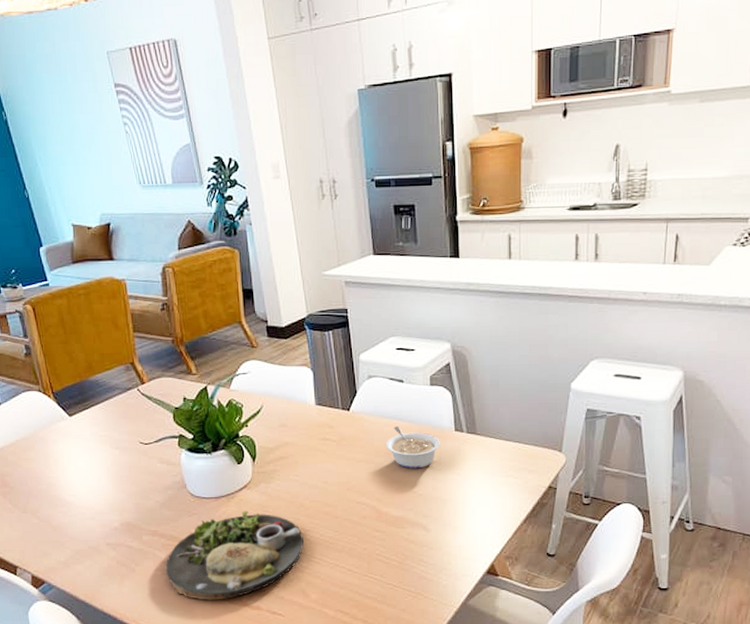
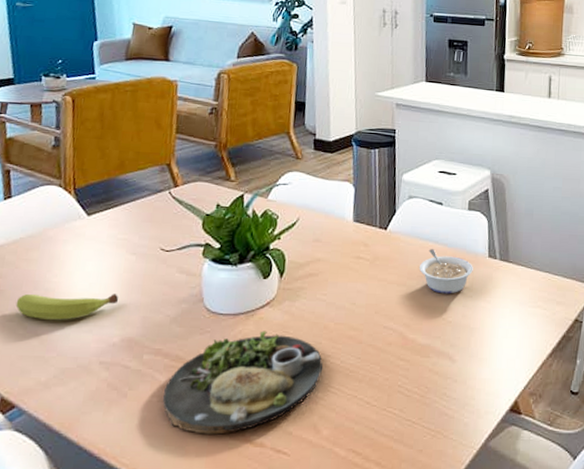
fruit: none [26,485,112,510] -> present [15,294,119,320]

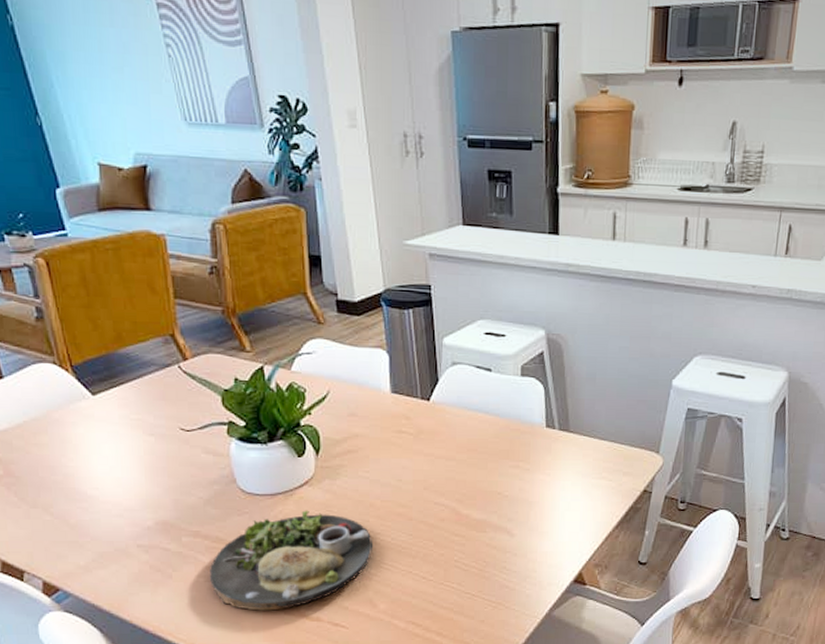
fruit: present [15,294,119,320] -> none [35,477,145,505]
legume: present [419,249,473,294] -> none [468,420,530,468]

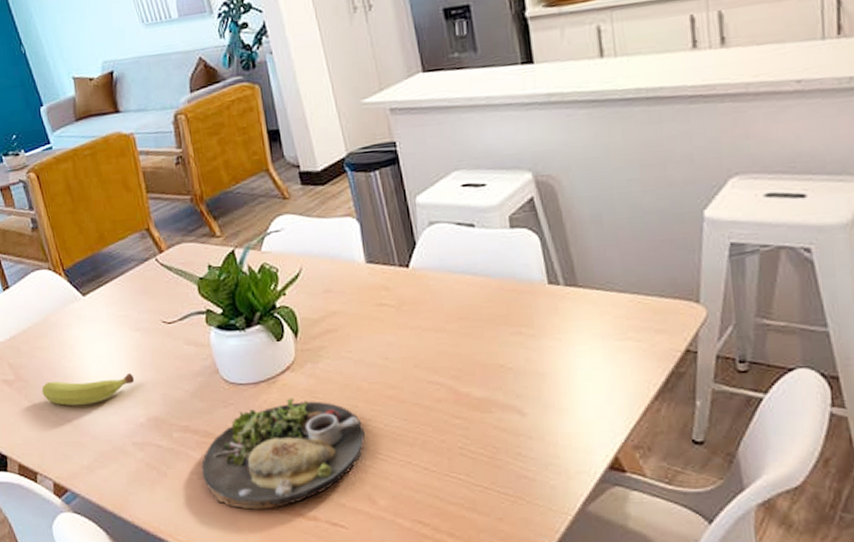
fruit: none [35,477,145,505] -> present [41,373,135,405]

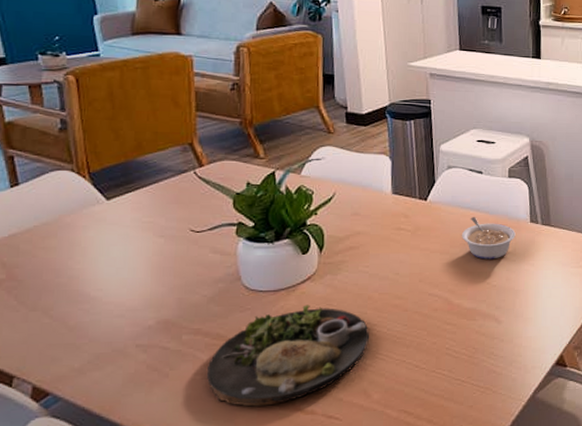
fruit: present [41,373,135,405] -> none [37,277,150,307]
legume: none [458,283,530,336] -> present [461,217,516,260]

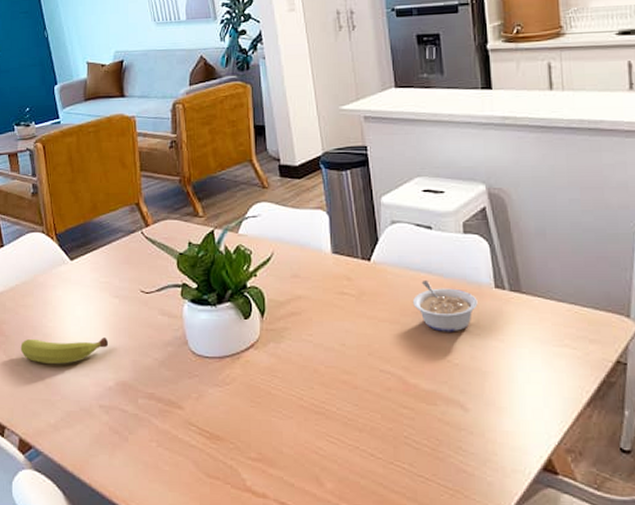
fruit: none [37,277,150,307] -> present [20,338,109,364]
dinner plate: present [206,305,370,407] -> none [161,374,319,483]

